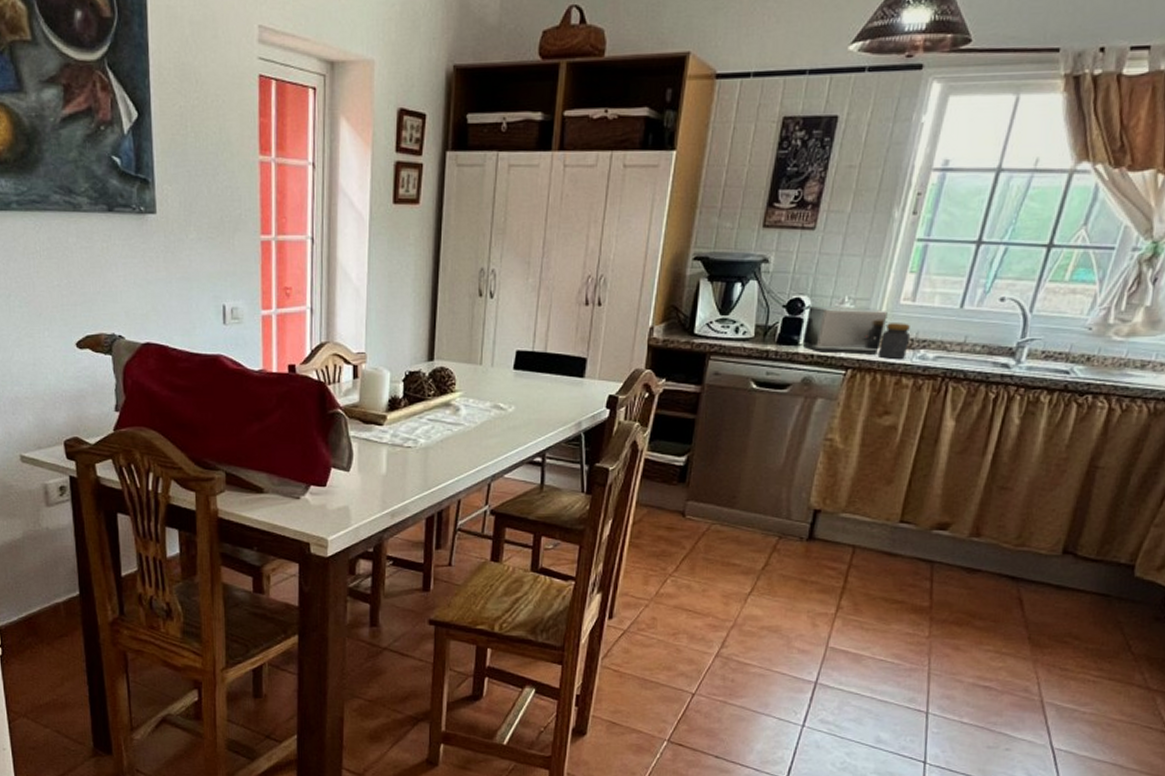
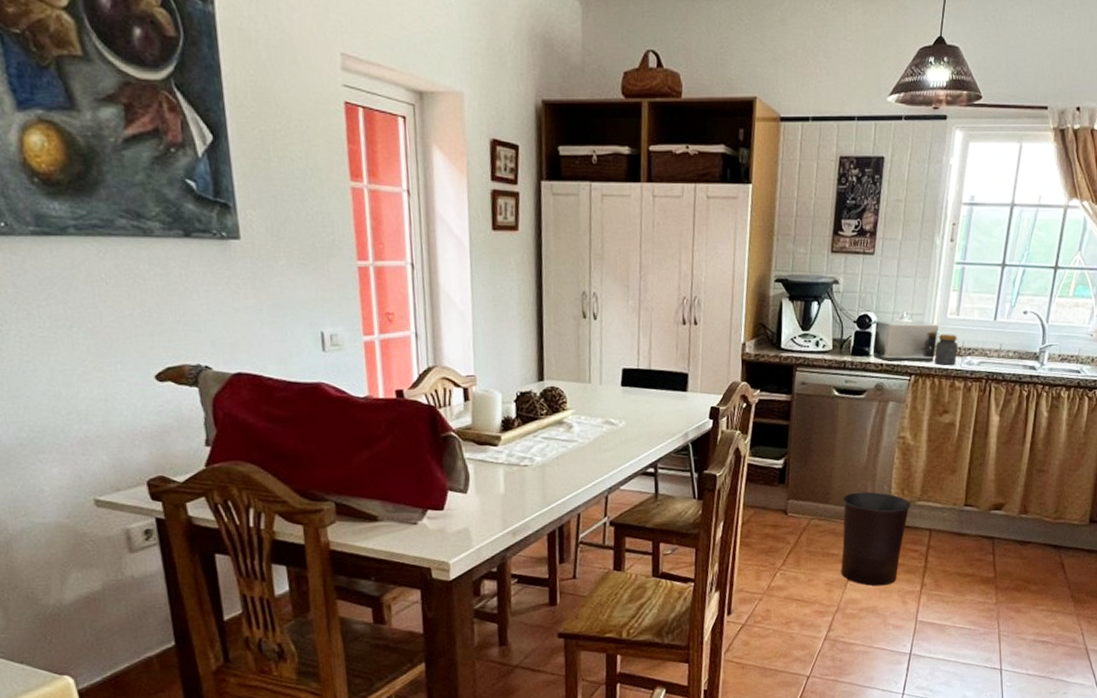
waste bin: none [742,498,833,604] -> present [841,491,911,586]

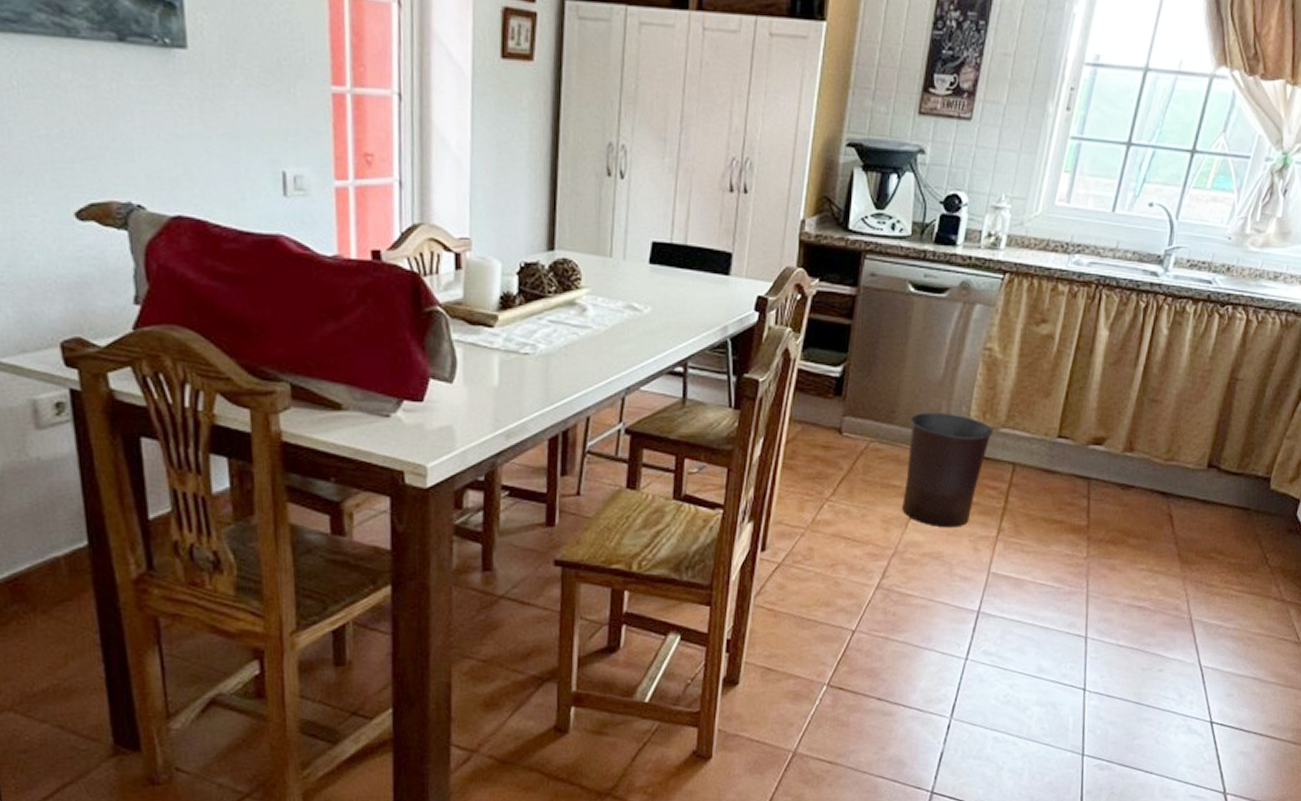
toaster: present [872,320,939,362] -> none [960,202,1044,258]
jar: present [934,334,958,366] -> none [1034,225,1066,265]

